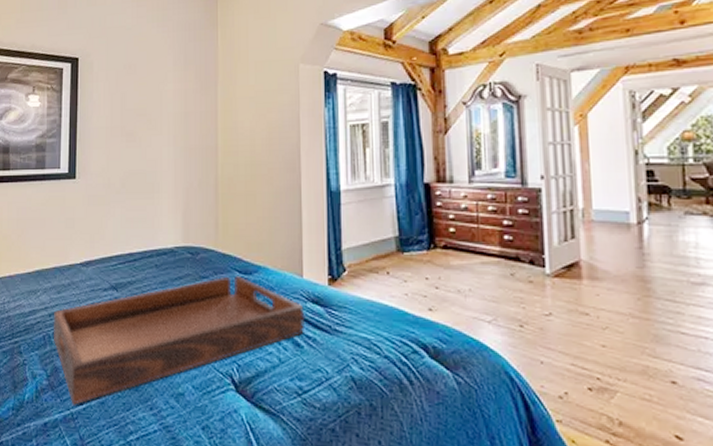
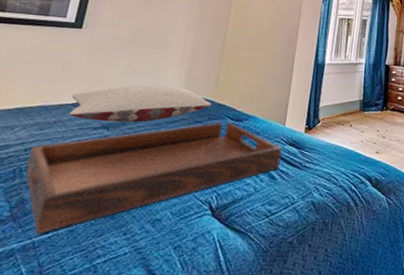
pillow: none [78,236,215,282] -> present [69,84,212,123]

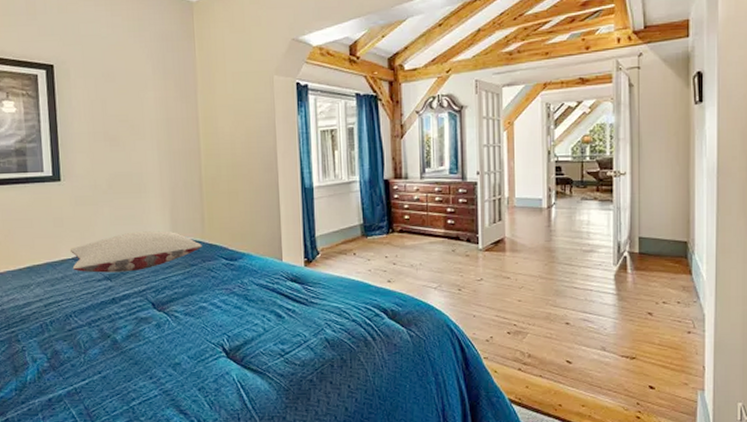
serving tray: present [25,122,283,234] -> none [49,262,286,381]

